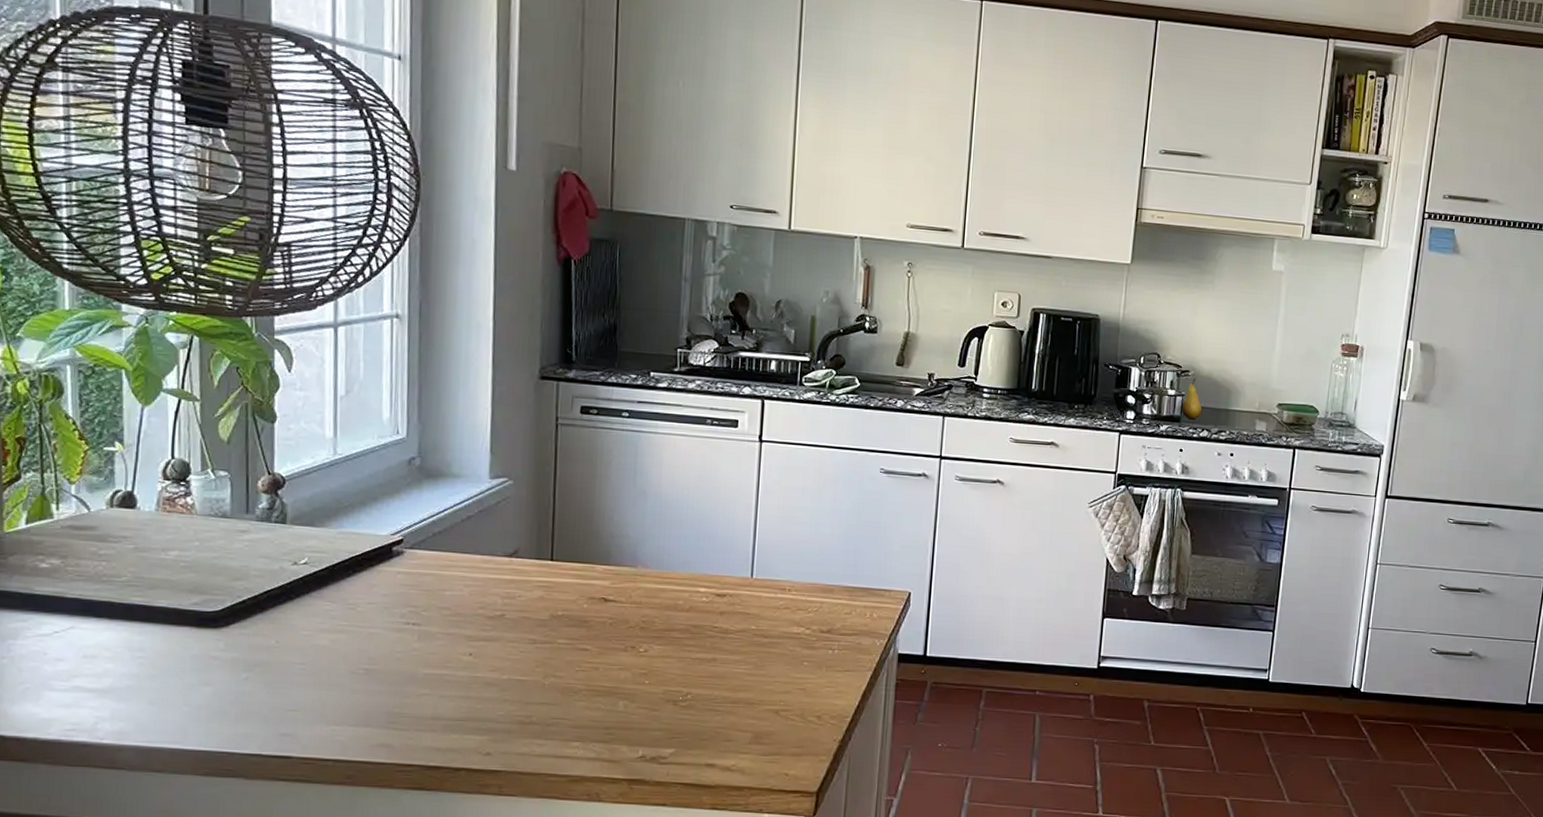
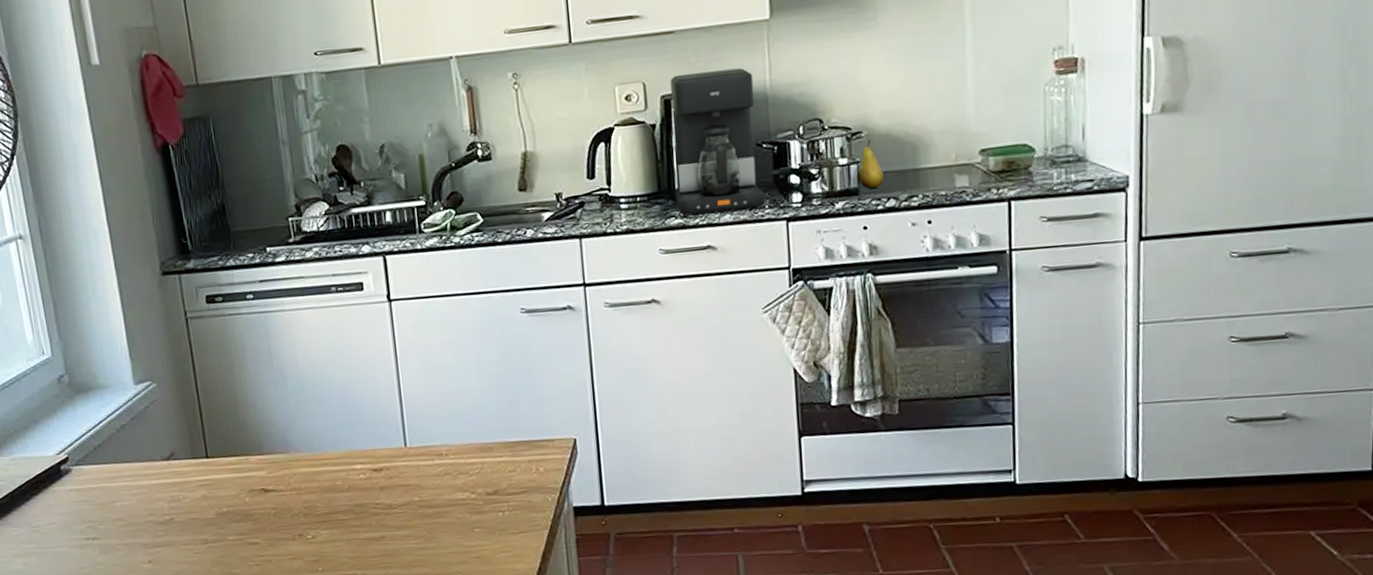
coffee maker: none [1030,293,1110,418] -> present [670,68,764,215]

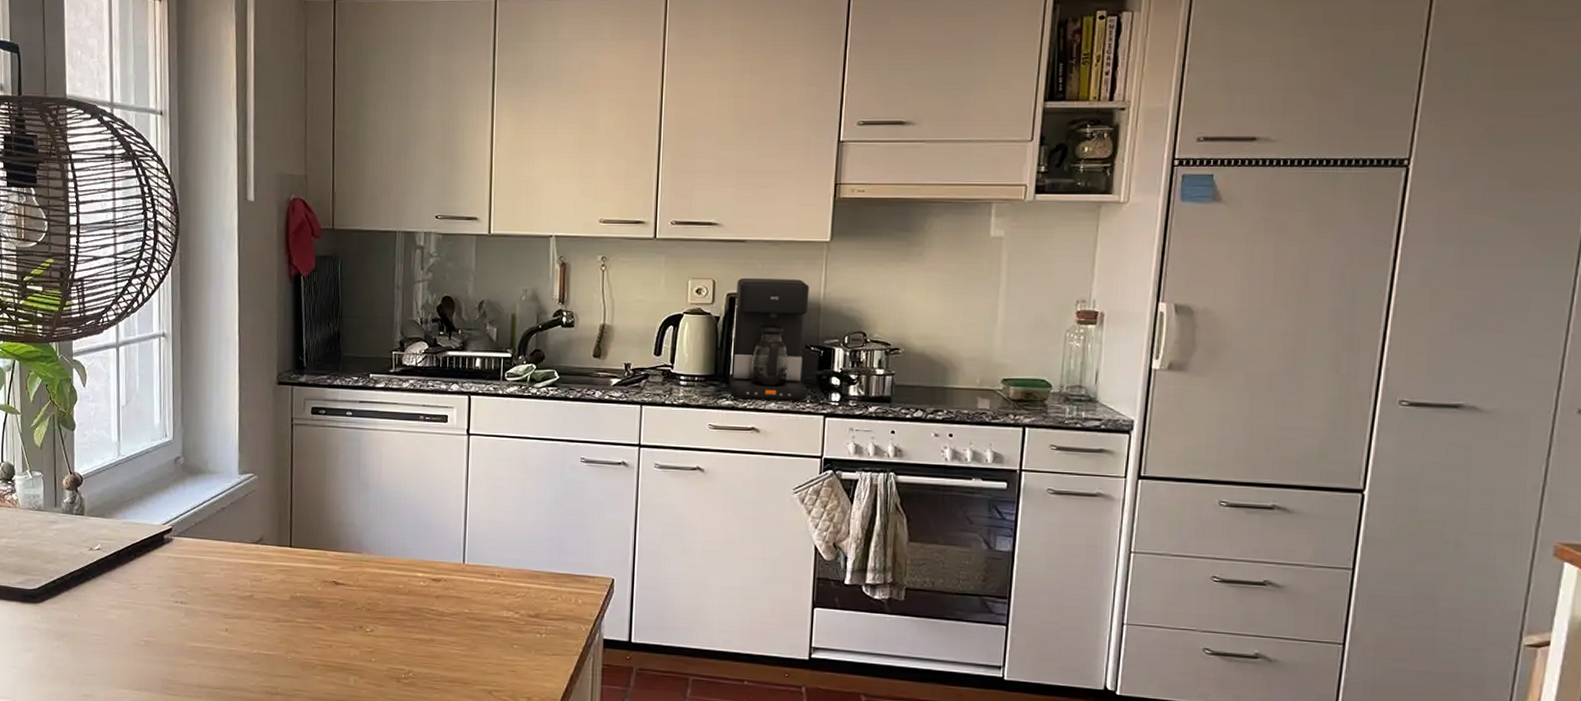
fruit: present [858,139,884,189] -> none [891,356,914,399]

